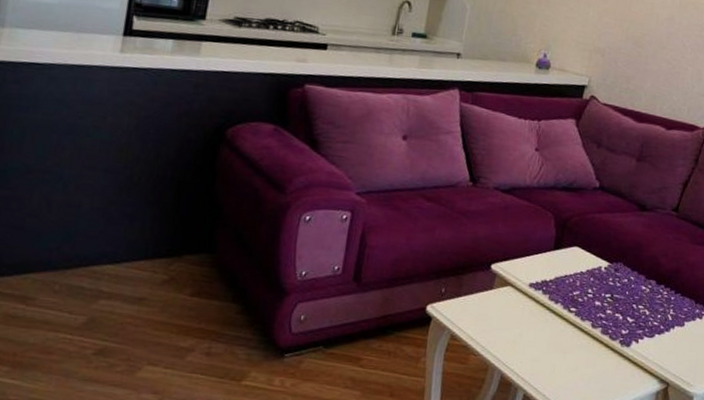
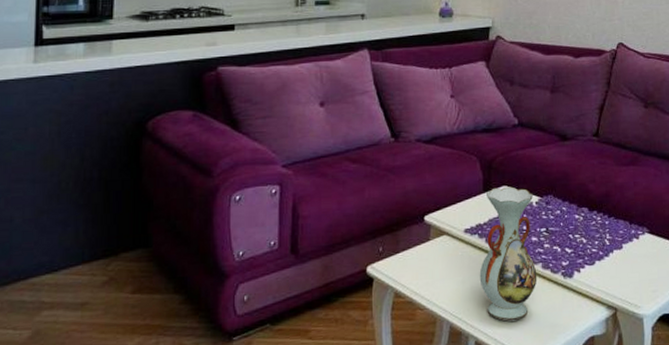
vase: none [537,246,603,380] -> present [479,186,537,322]

